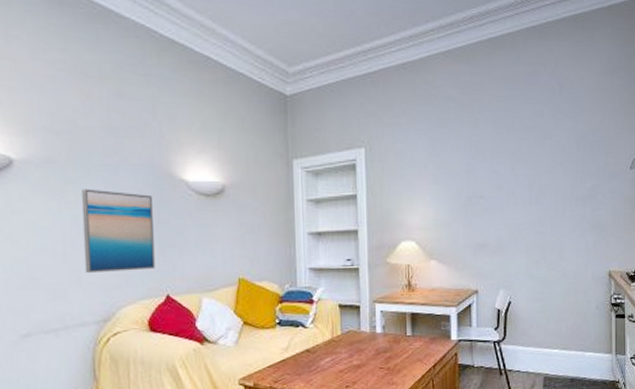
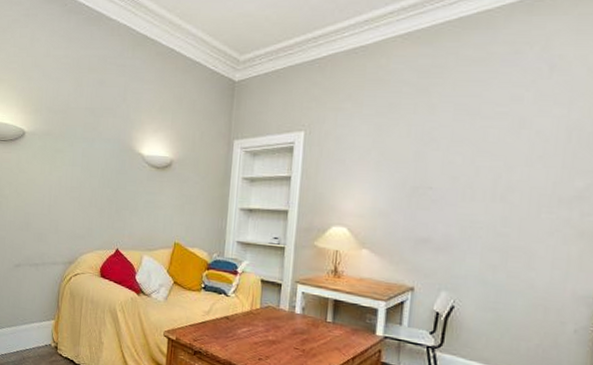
wall art: present [81,189,155,274] -> none [61,156,115,226]

